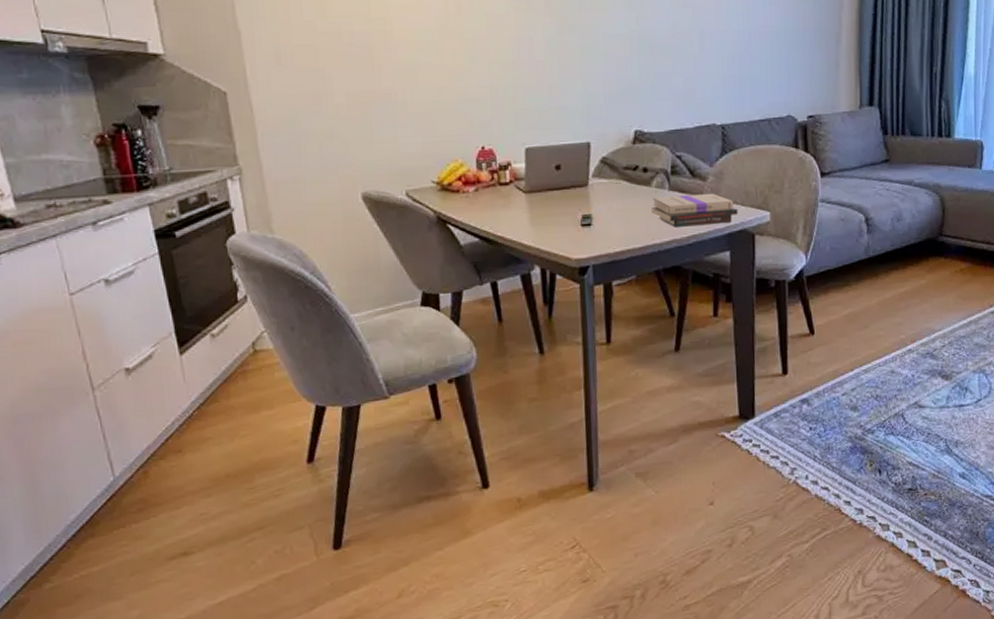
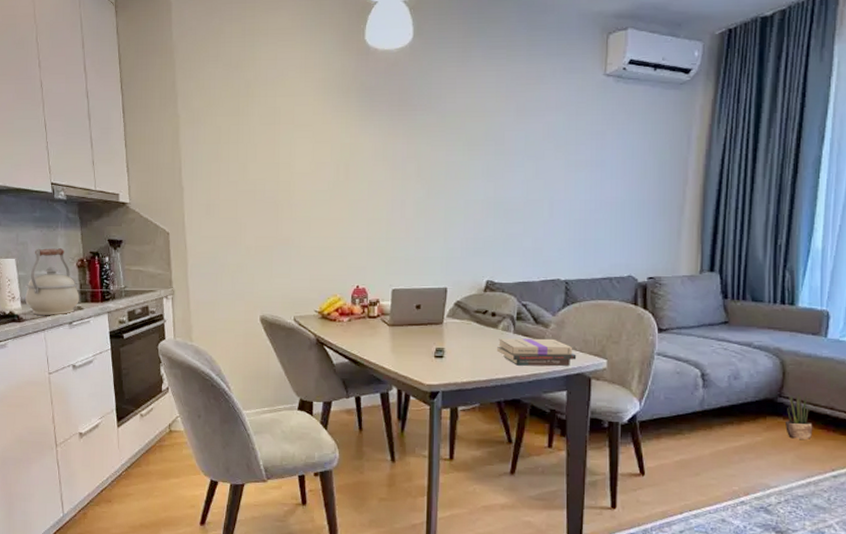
kettle: none [18,121,104,216] -> present [25,248,79,315]
potted plant: none [947,230,972,278] -> present [785,393,813,439]

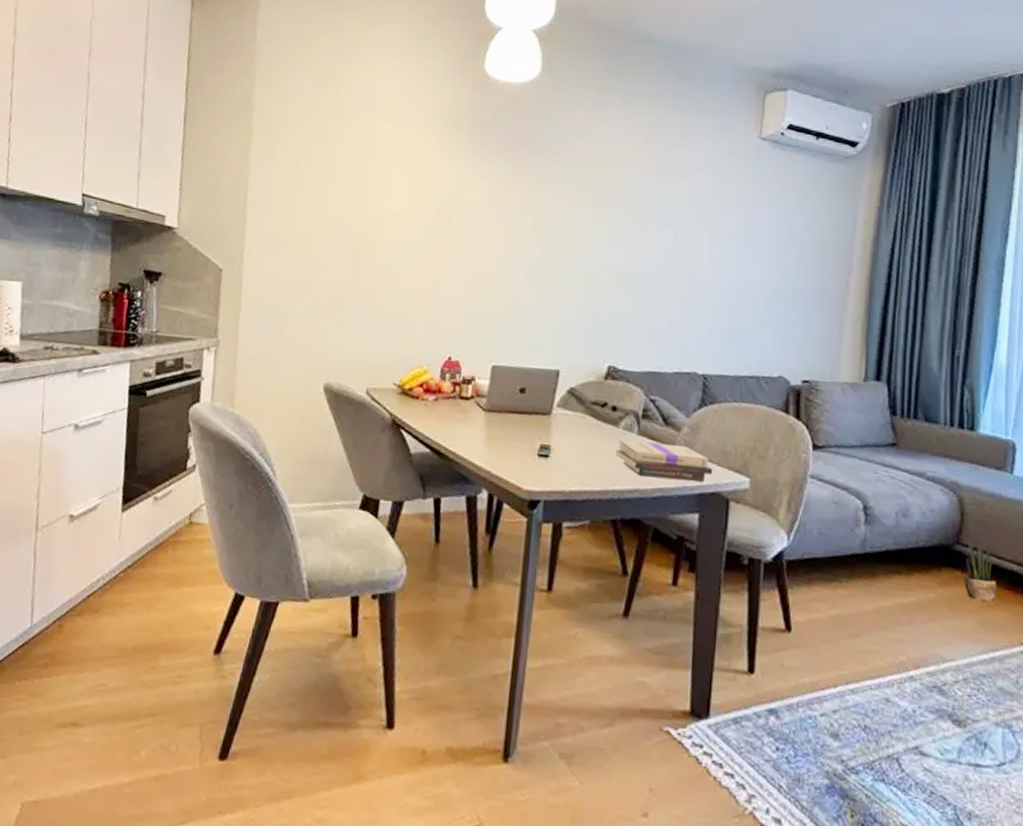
kettle: present [25,248,79,315] -> none [26,272,98,359]

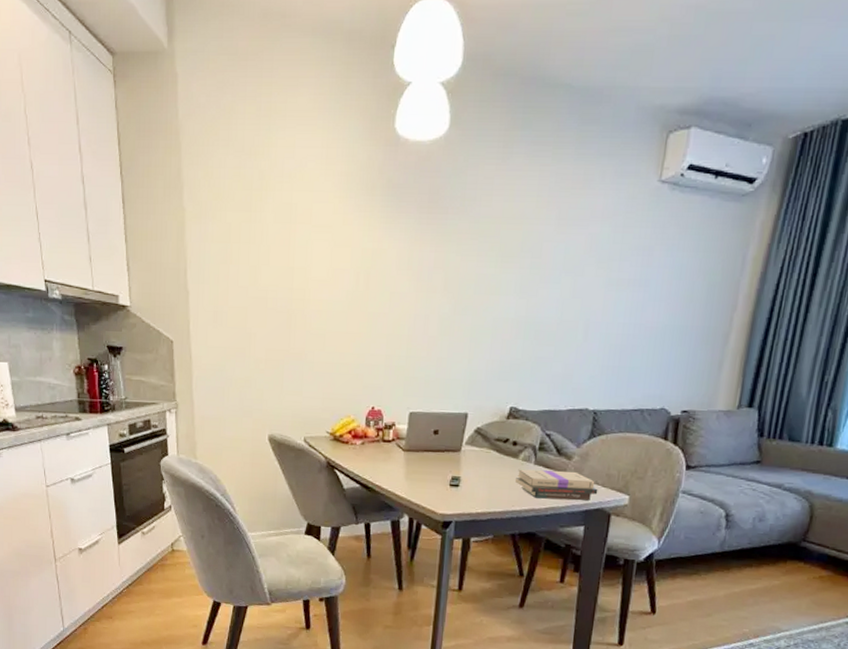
potted plant: present [964,541,997,602] -> none [805,538,834,585]

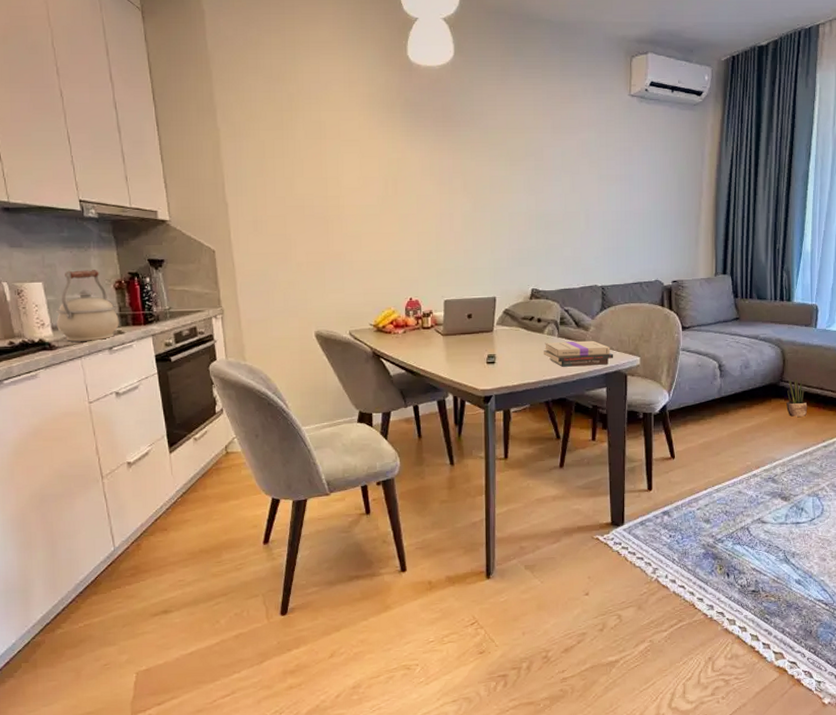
kettle: none [20,352,77,426] -> present [56,270,119,342]
potted plant: none [805,538,834,585] -> present [786,377,808,417]

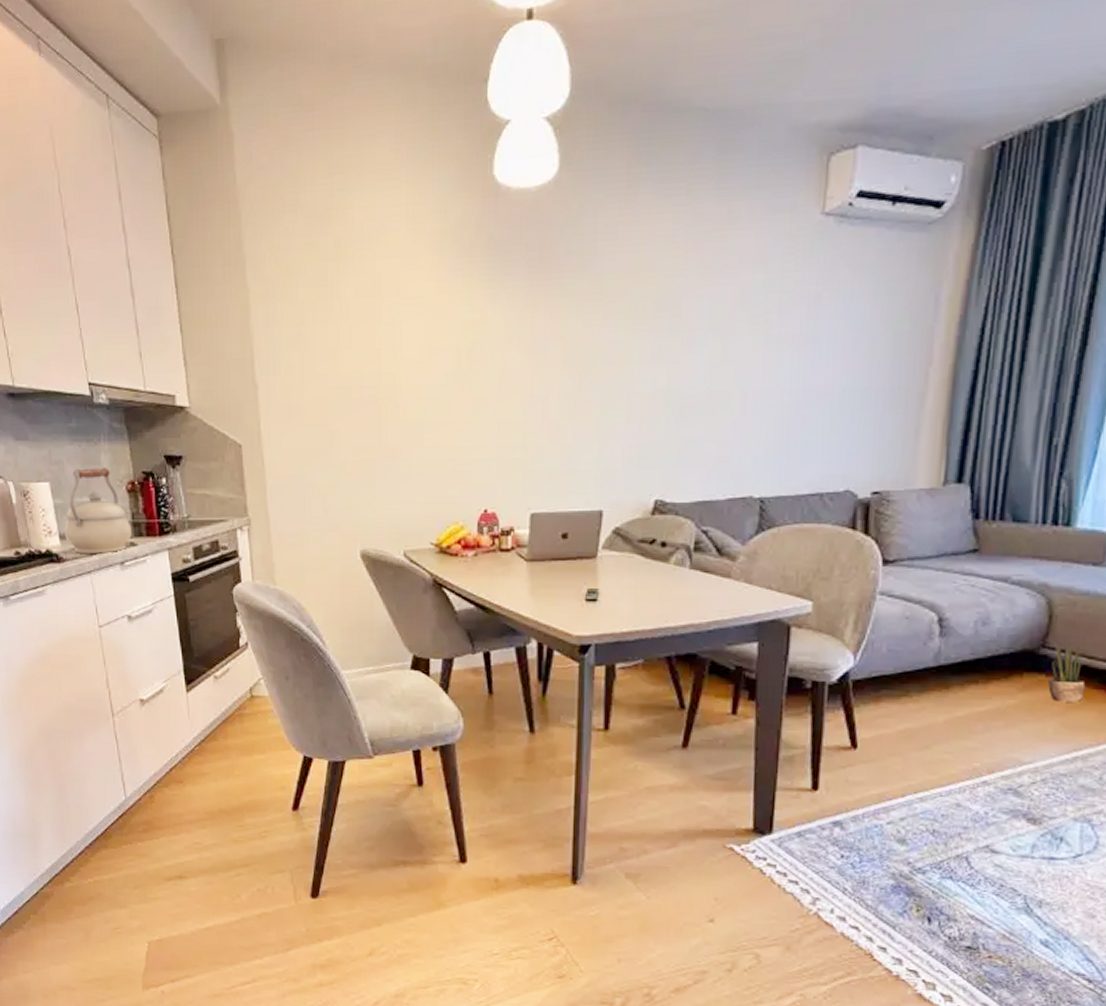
books: present [544,340,614,367] -> none [668,574,773,611]

